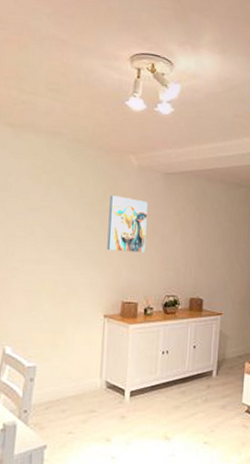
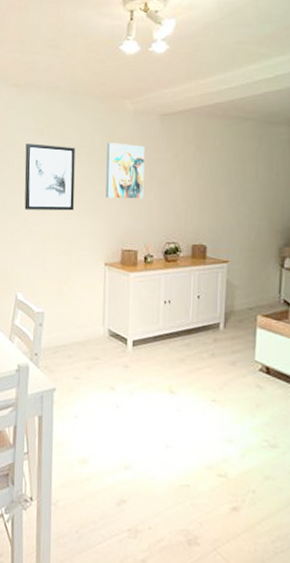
wall art: none [16,188,76,261] -> present [24,143,75,211]

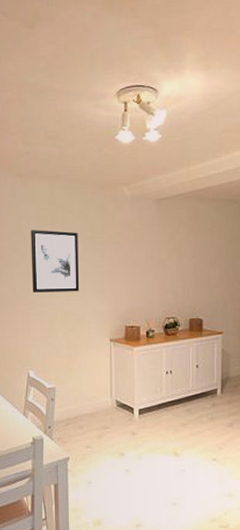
wall art: present [105,143,145,199] -> none [108,227,143,279]

